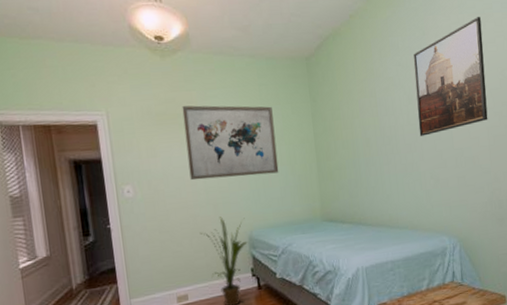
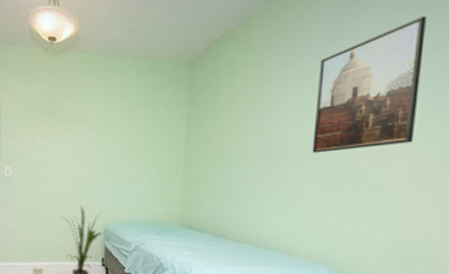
wall art: present [182,105,279,181] -> none [60,100,147,173]

